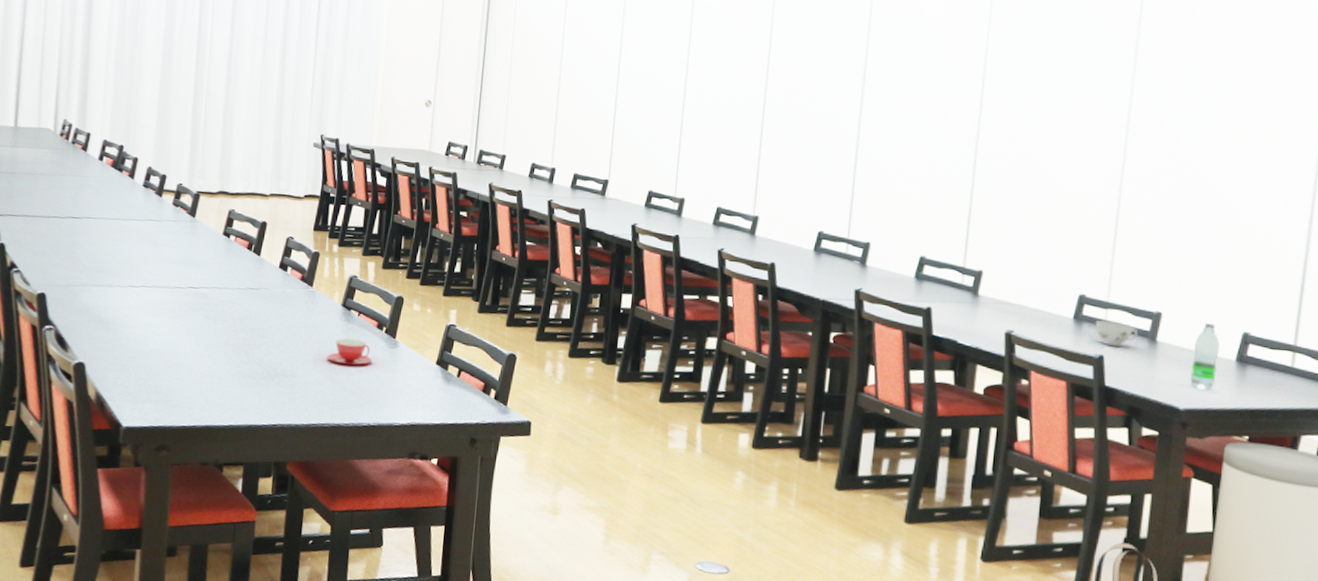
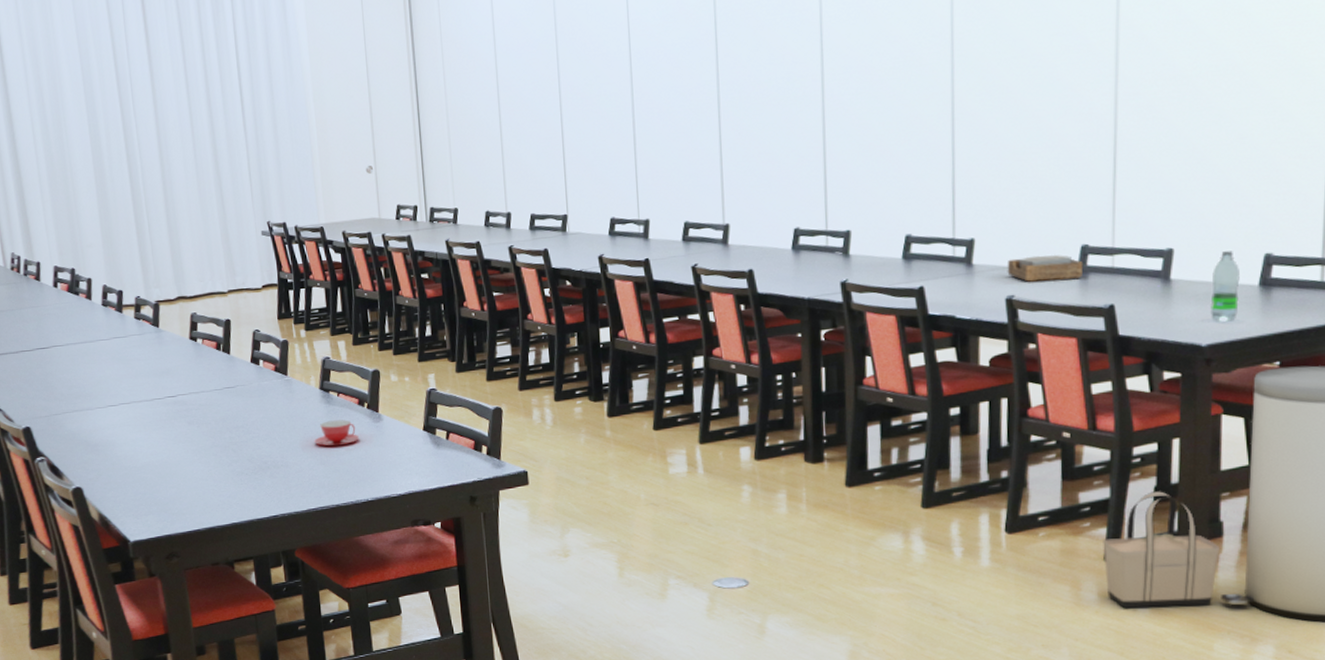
napkin holder: none [1009,296,1080,326] -> present [1007,254,1084,283]
teacup: present [1095,320,1137,347] -> none [1101,266,1149,294]

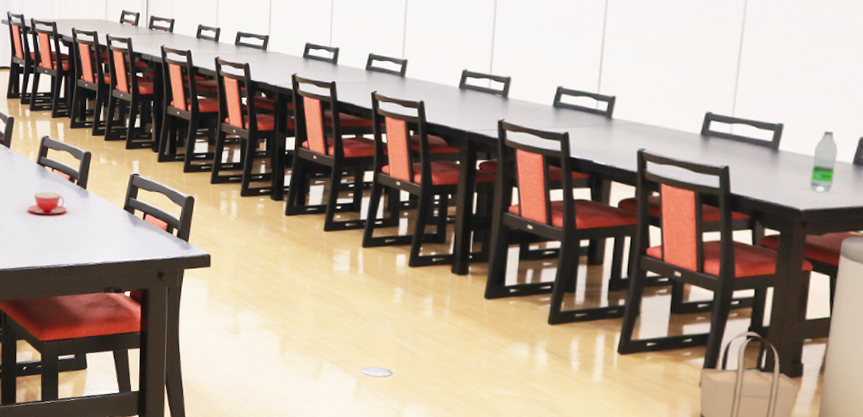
napkin holder: present [1007,254,1084,283] -> none [641,116,706,141]

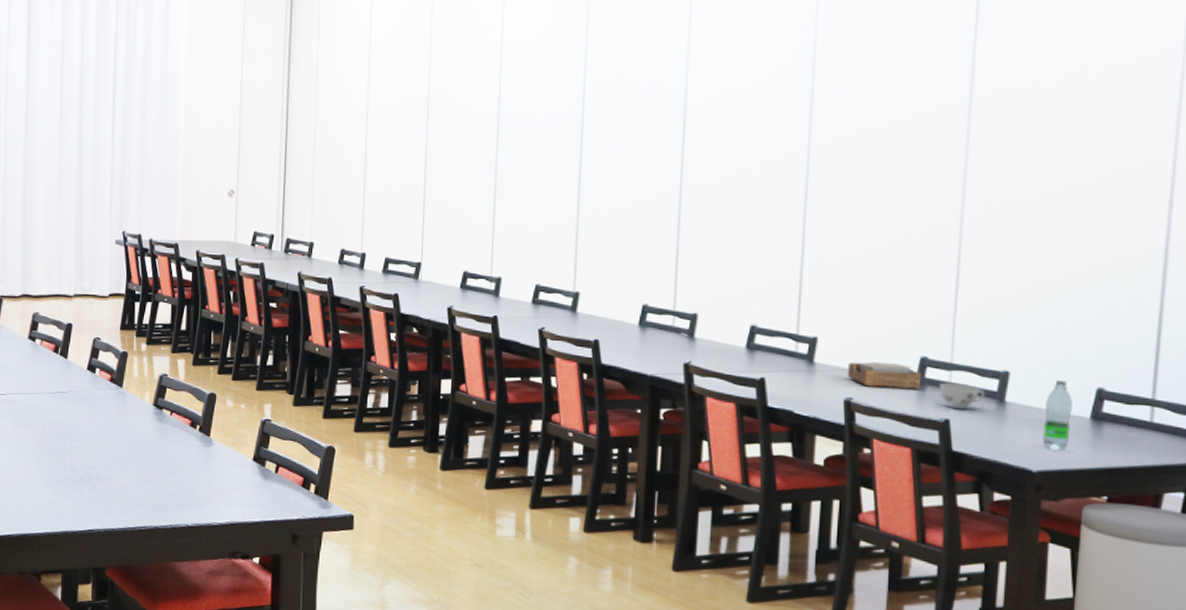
teacup: present [27,192,67,214] -> none [141,439,187,465]
napkin holder: none [641,116,706,141] -> present [847,361,922,390]
teacup: none [721,134,761,158] -> present [939,382,984,410]

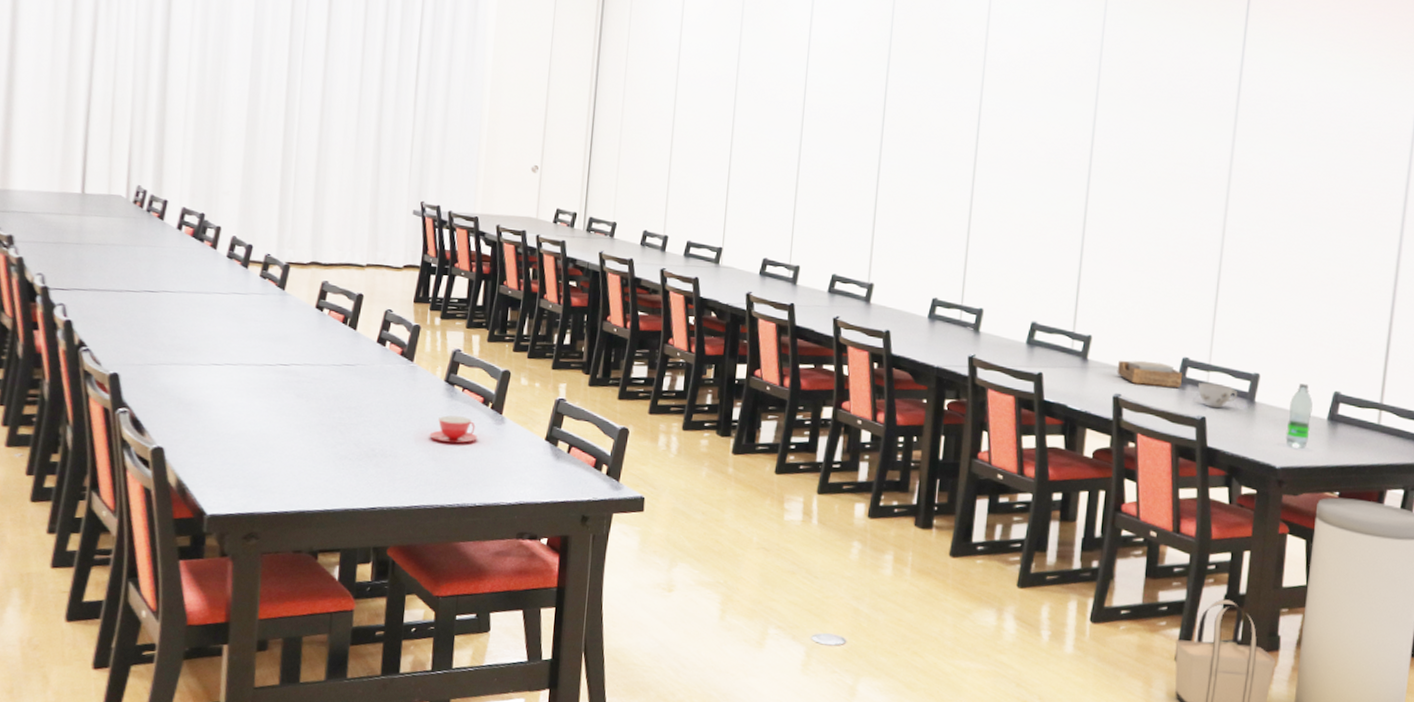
teacup: none [141,439,187,465] -> present [429,415,477,443]

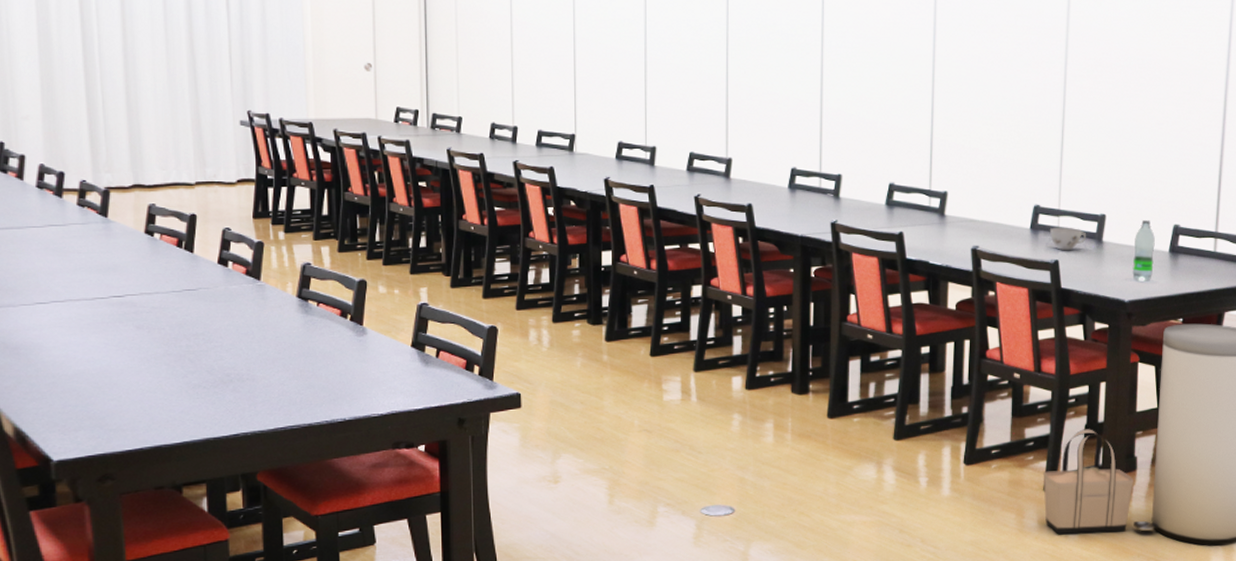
teacup: present [429,415,477,443] -> none [287,331,339,359]
napkin holder: present [1117,360,1183,389] -> none [973,211,1035,236]

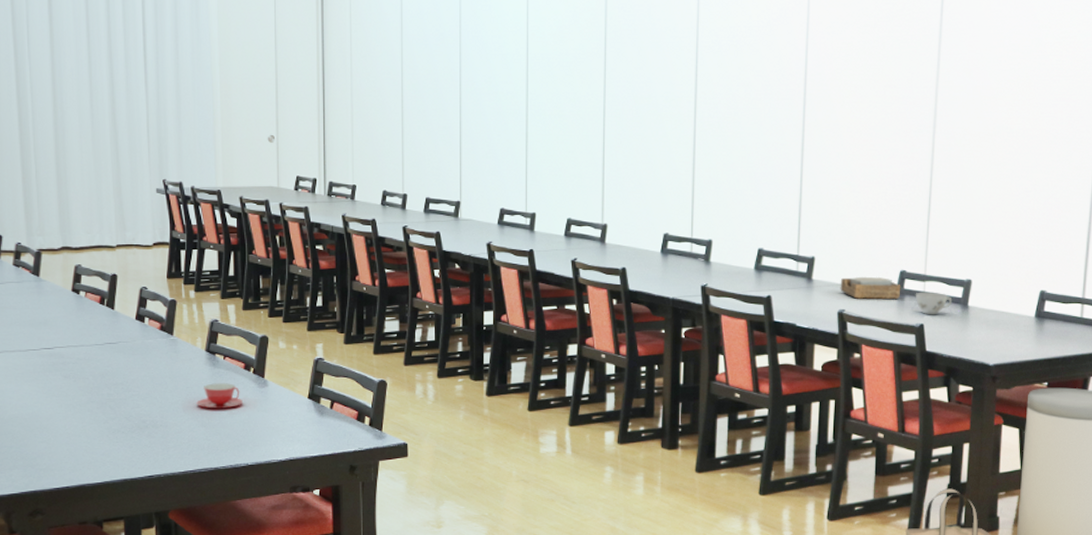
teacup: none [287,331,339,359] -> present [196,383,243,408]
napkin holder: none [973,211,1035,236] -> present [840,276,901,300]
bottle: present [1132,220,1155,282] -> none [997,286,1021,346]

